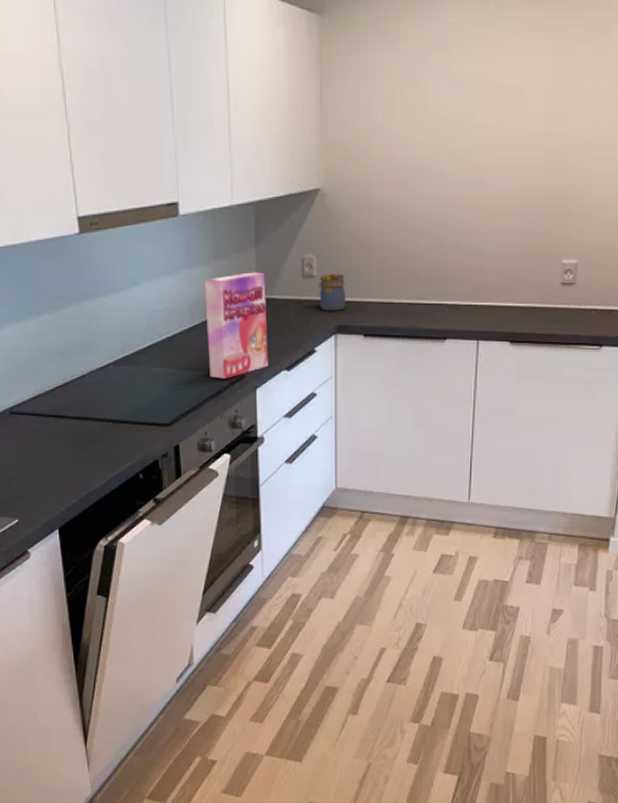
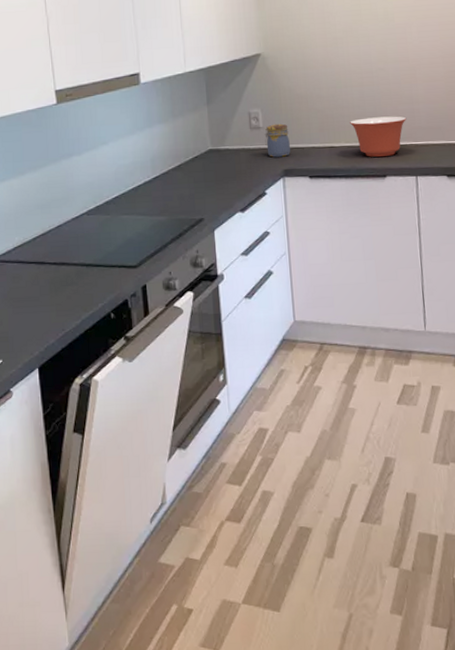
cereal box: present [204,272,269,379] -> none [164,127,224,223]
mixing bowl: none [413,272,475,317] -> present [350,116,407,157]

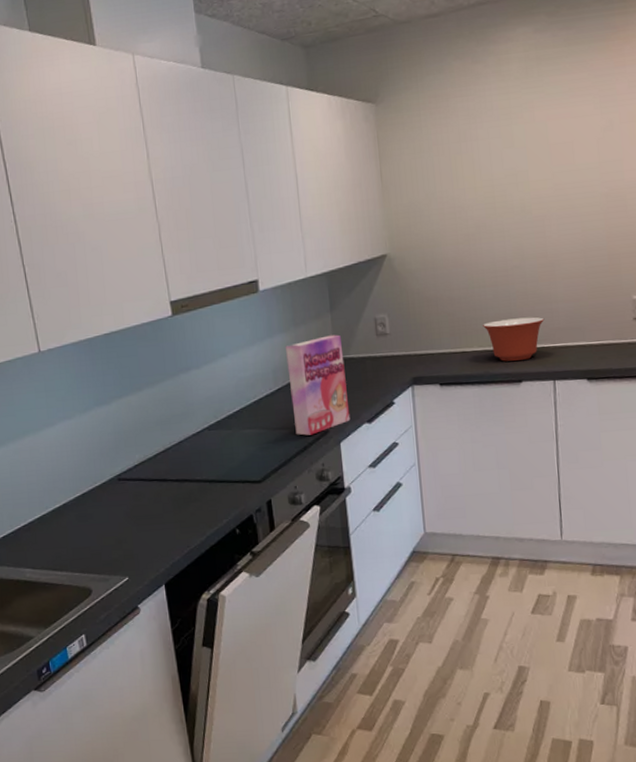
cereal box: none [164,127,224,223] -> present [286,334,351,436]
jar: present [264,123,290,158] -> none [392,329,419,365]

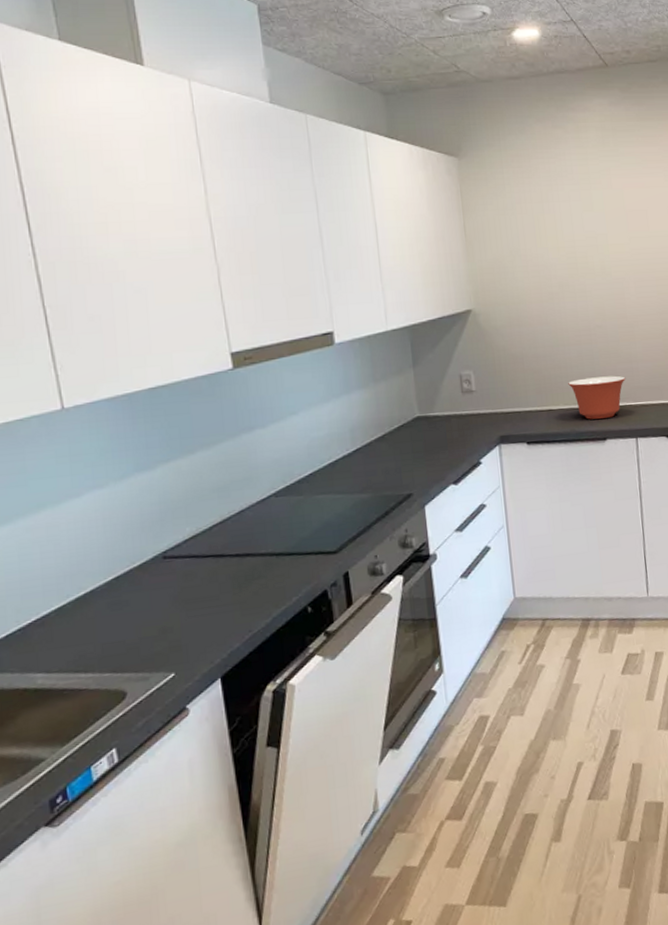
cereal box: present [286,334,351,436] -> none [364,391,436,500]

